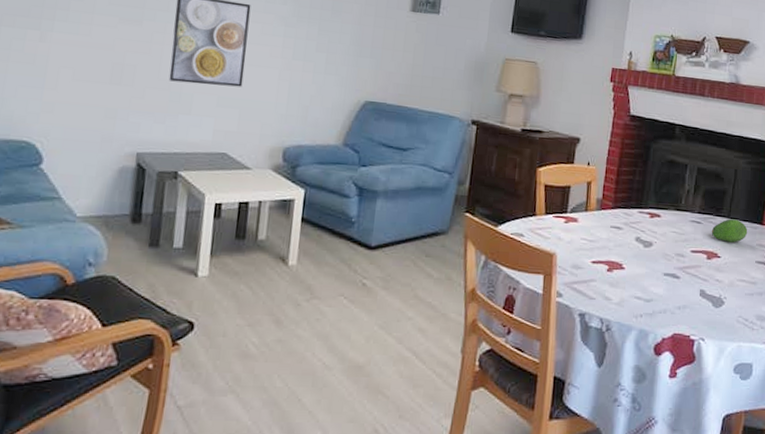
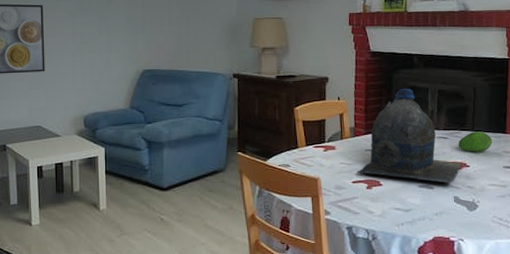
water jug: none [598,161,713,274] -> present [356,88,462,183]

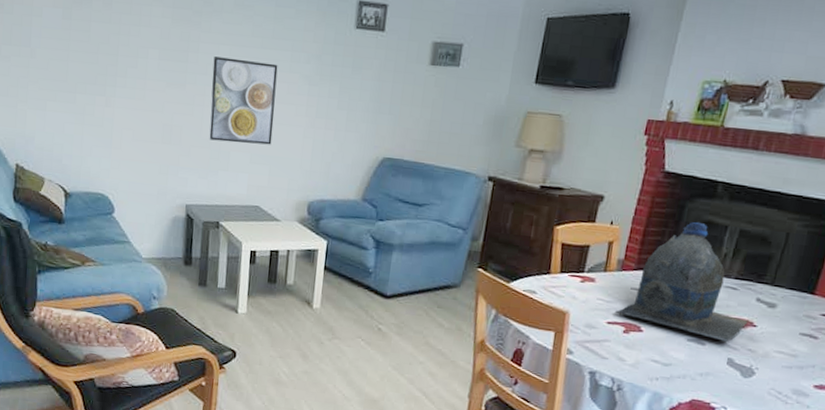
fruit: present [458,131,493,152] -> none [748,286,795,312]

